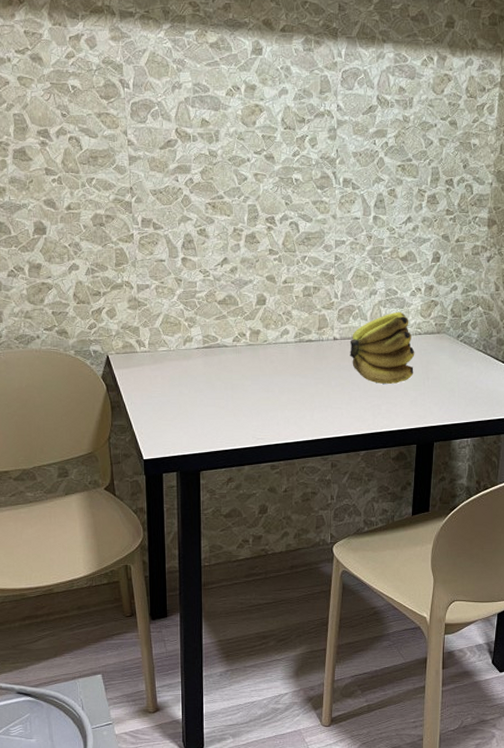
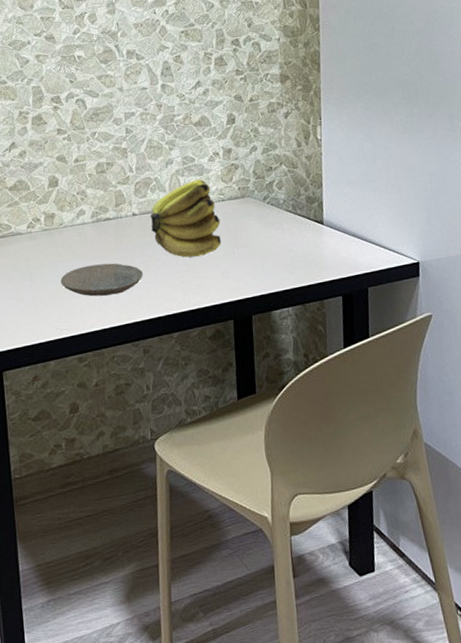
plate: none [260,382,338,411] -> present [60,263,143,297]

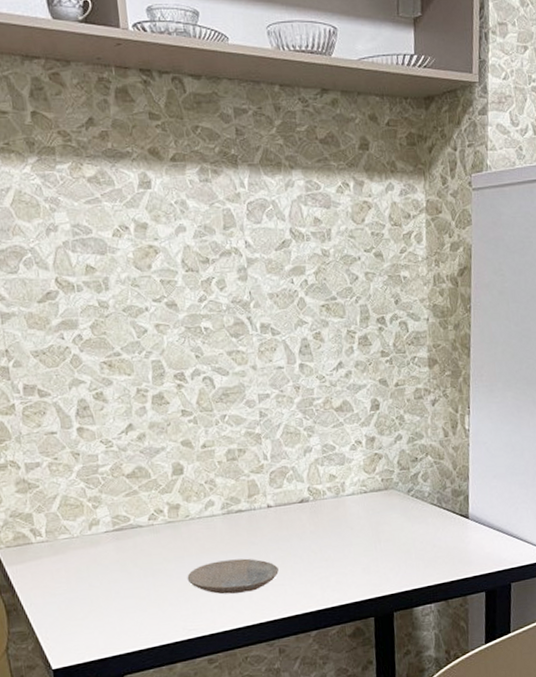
banana: present [150,179,222,258] -> none [286,469,363,553]

